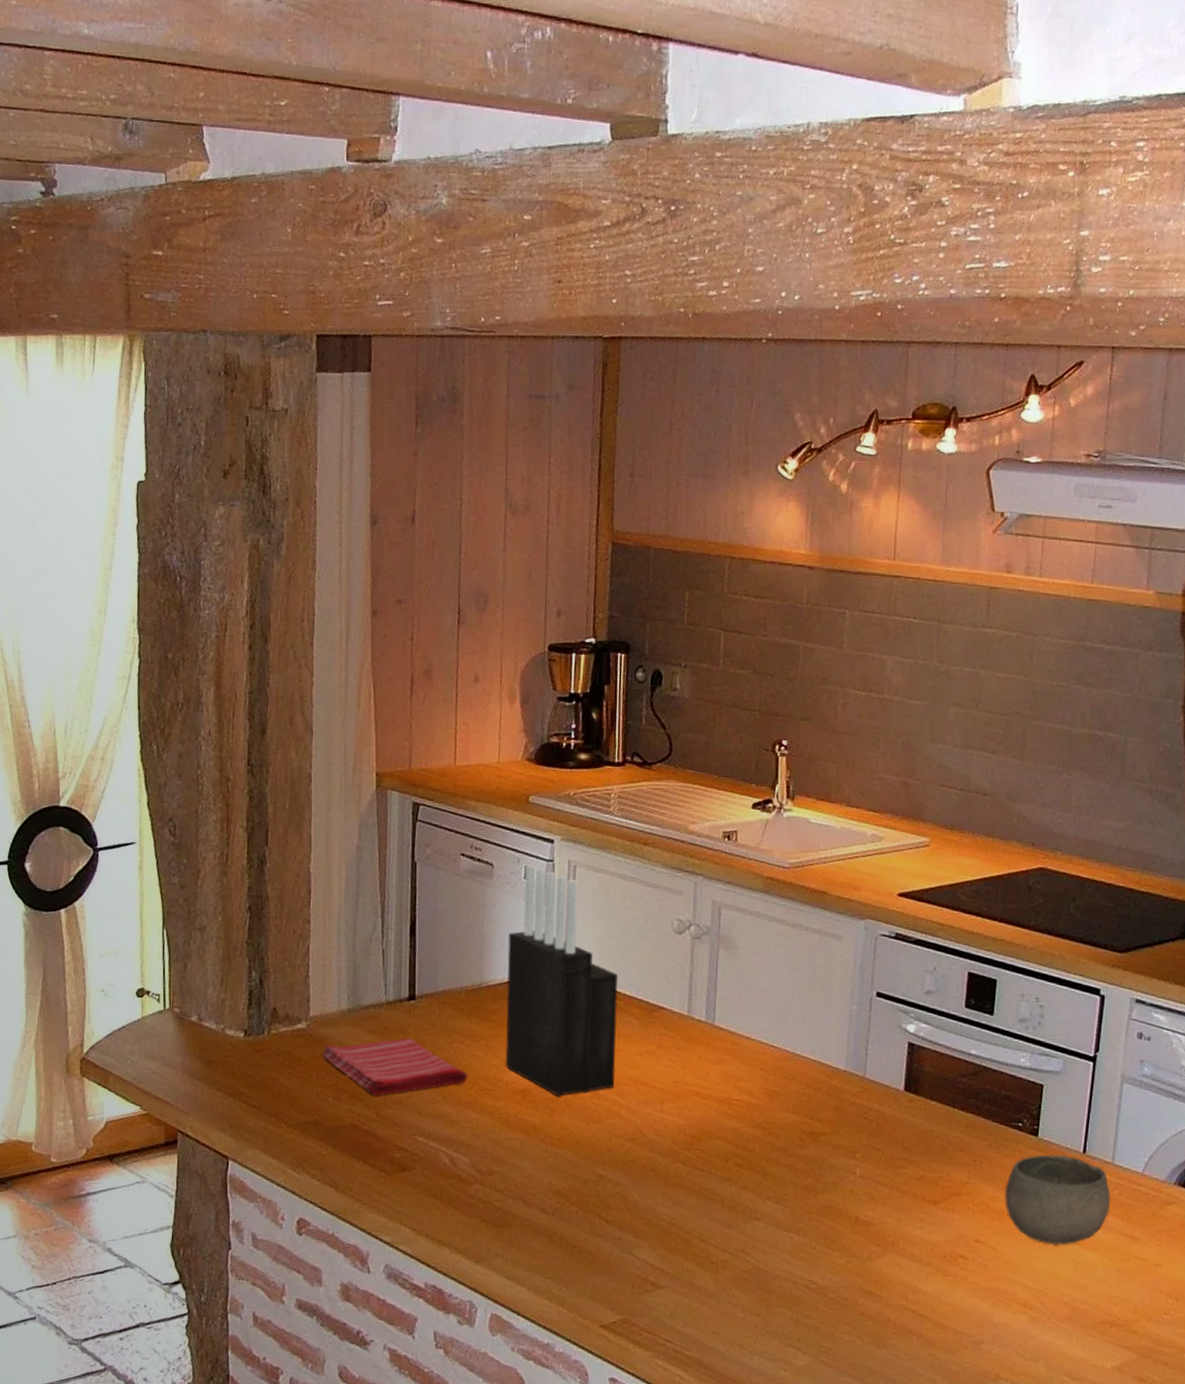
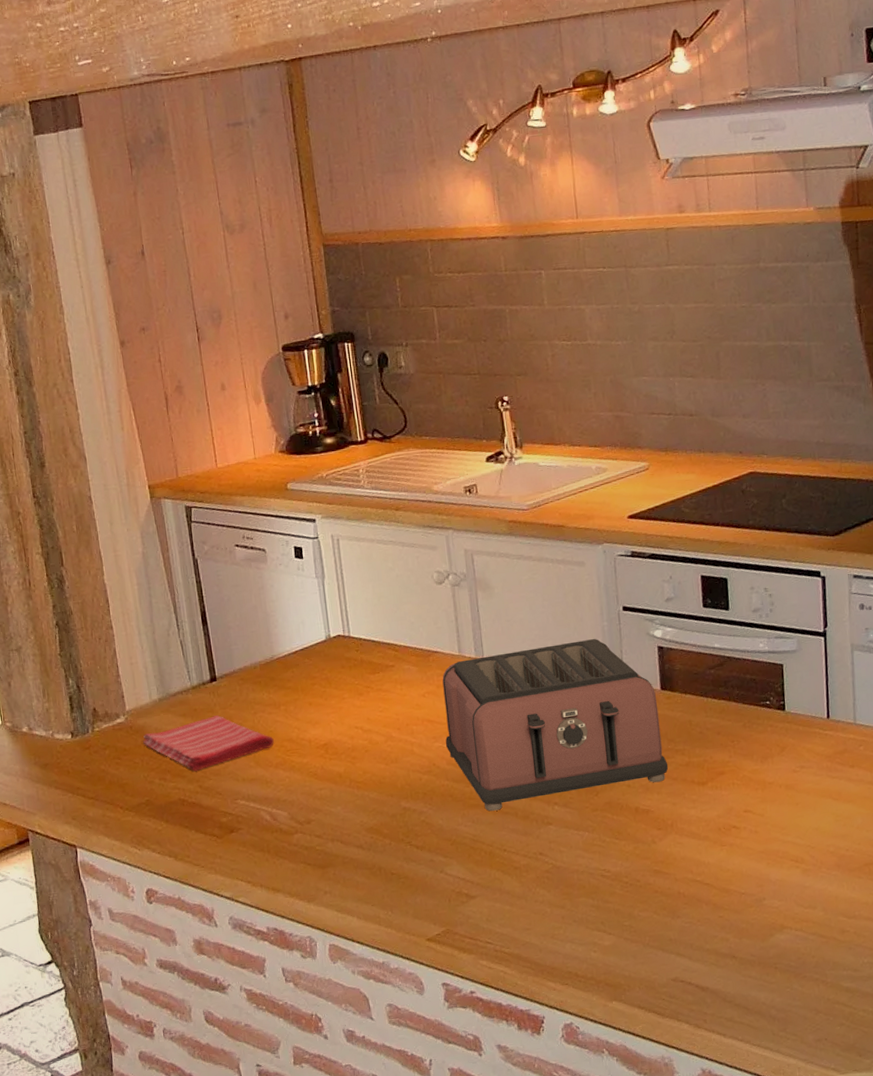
knife block: present [505,864,618,1097] -> none [289,543,405,745]
toaster: none [657,1021,900,1195] -> present [442,639,669,811]
bowl: present [1005,1154,1111,1246] -> none [763,723,859,804]

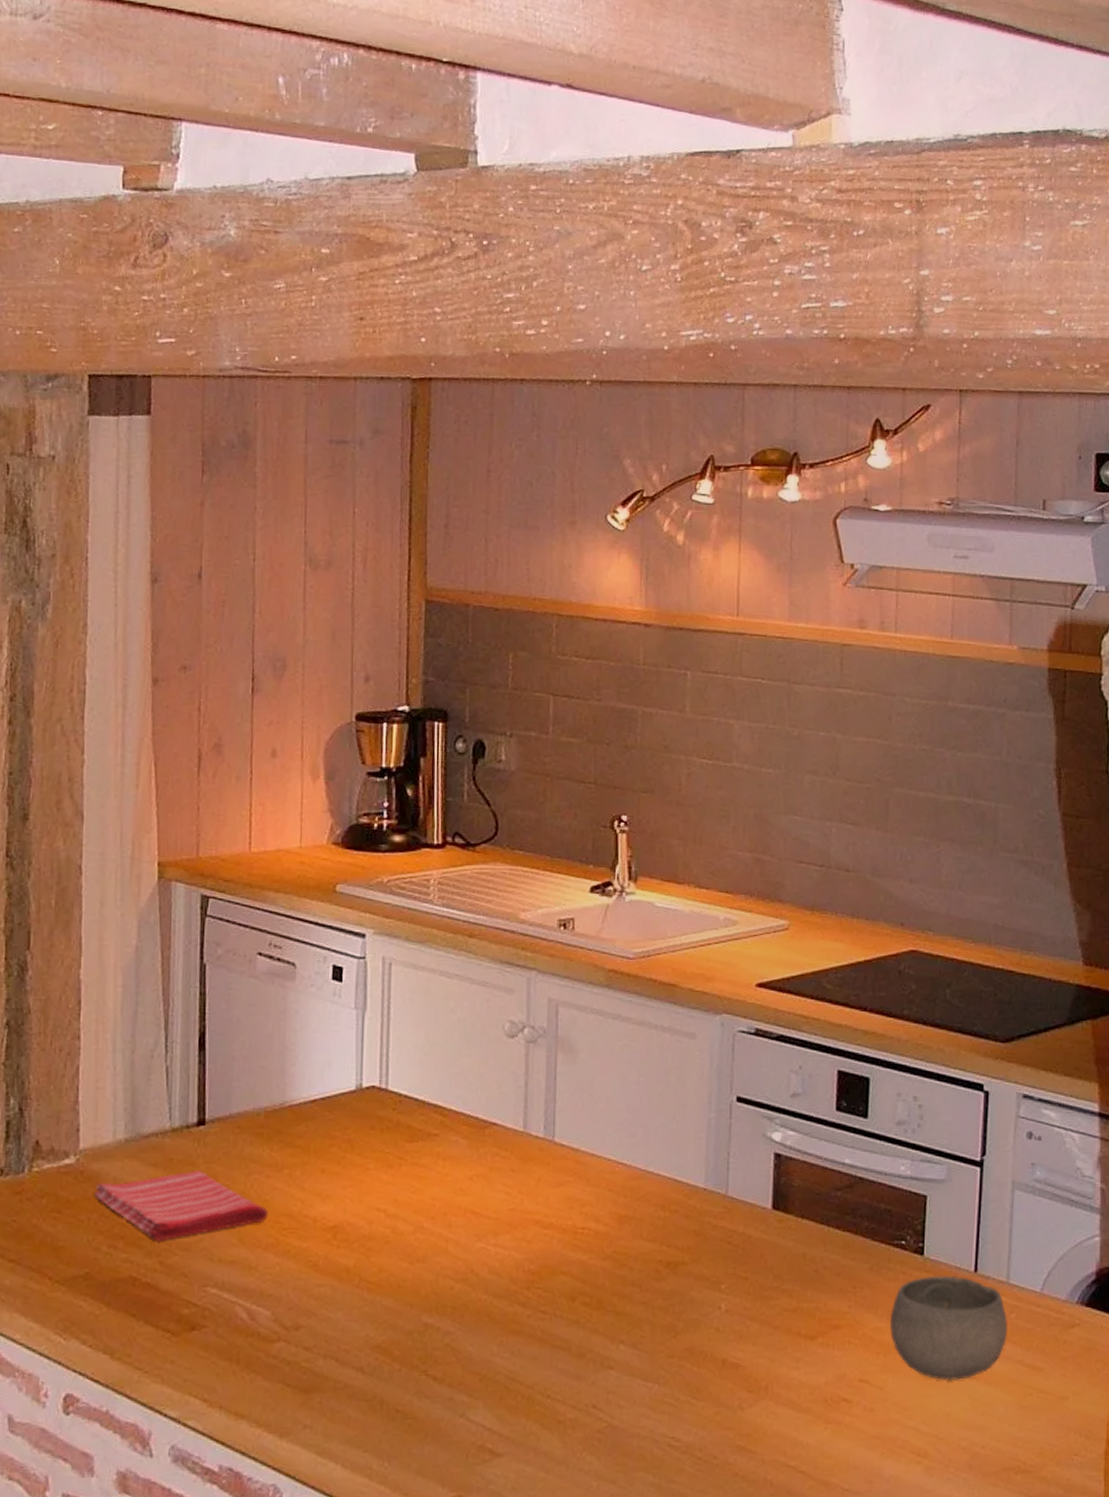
toaster: present [442,639,669,811] -> none [491,1133,771,1342]
bowl: none [763,723,859,804] -> present [890,1275,1007,1381]

